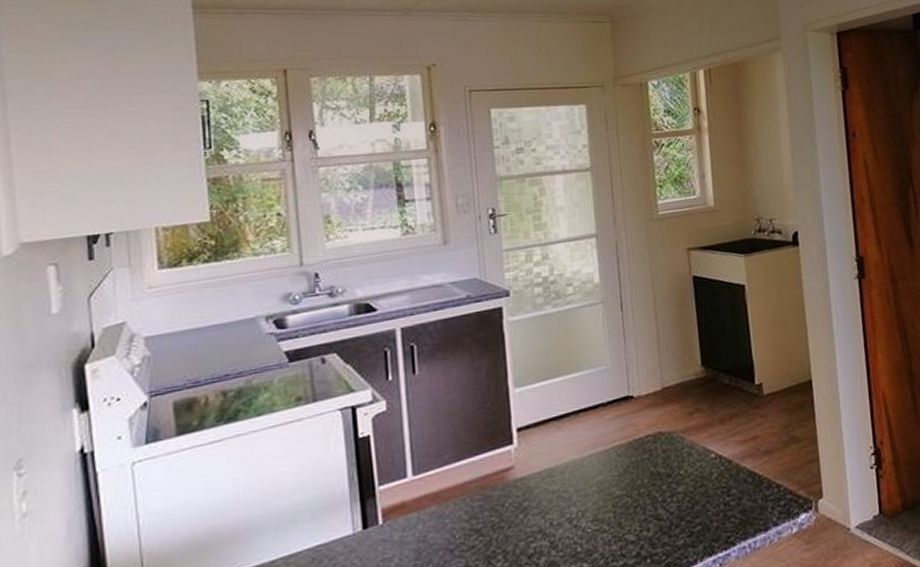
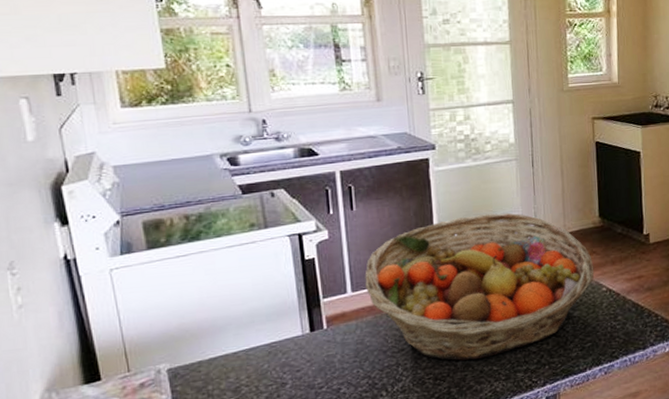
fruit basket: none [428,366,700,558] -> present [365,212,594,361]

